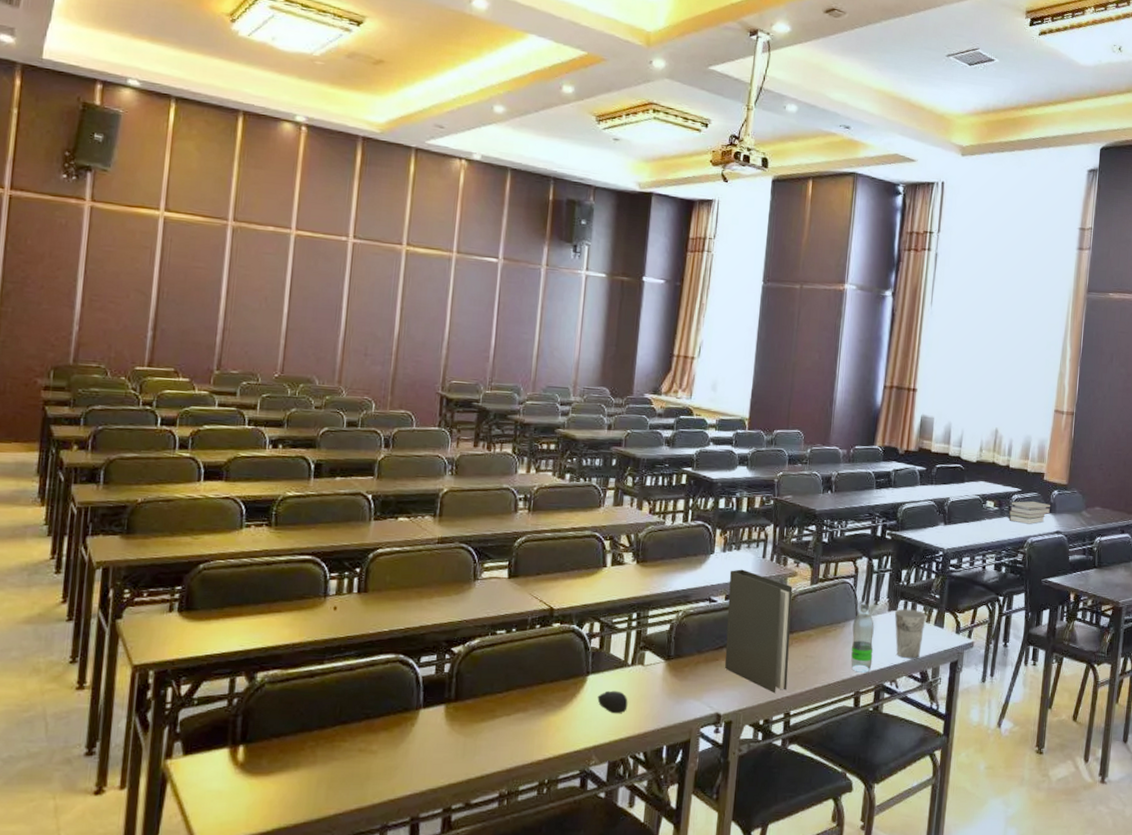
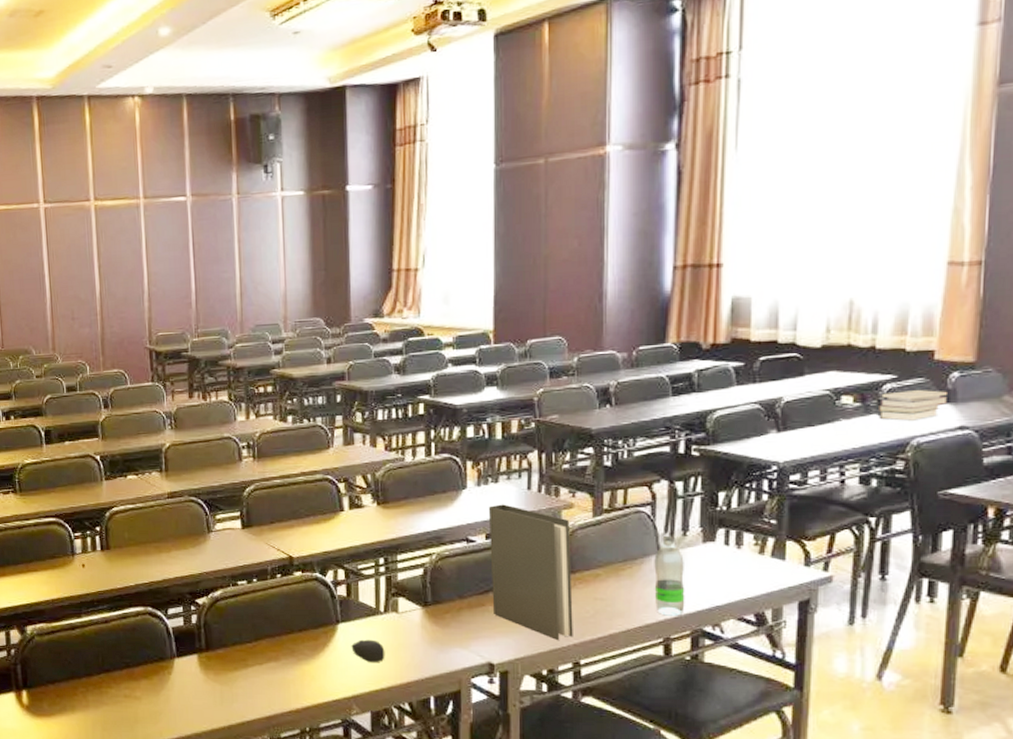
cup: present [894,608,926,659] -> none [711,539,758,599]

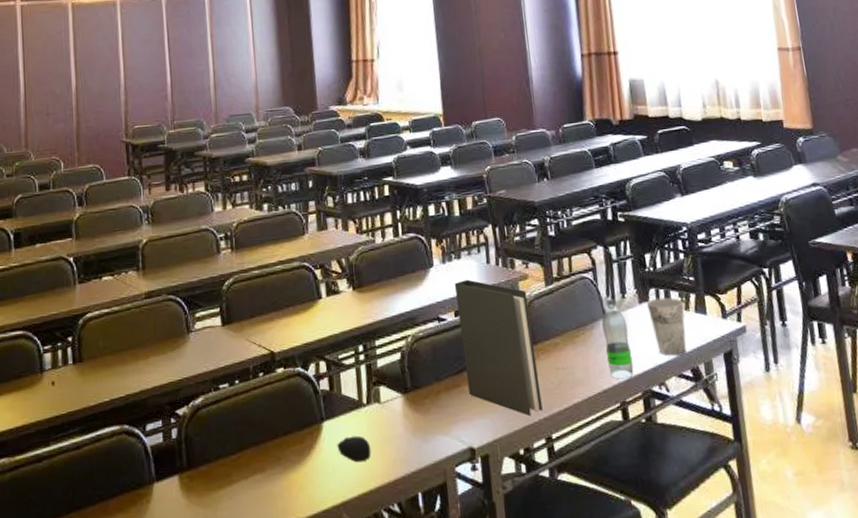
cup: none [711,539,758,599] -> present [646,297,686,356]
books: present [879,390,947,421] -> none [752,153,800,181]

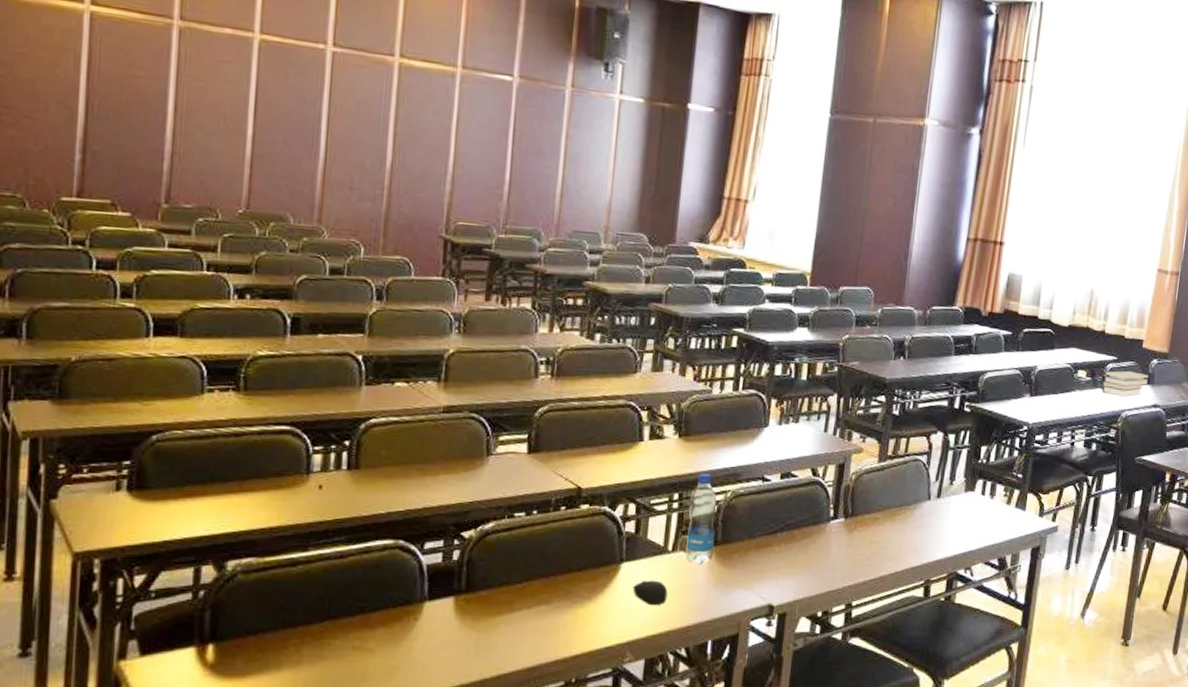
bottle: none [374,321,407,415] -> present [686,473,717,565]
binder: present [454,279,543,416] -> none [779,444,858,581]
bottle: present [601,298,634,379] -> none [921,483,949,559]
cup: present [646,297,686,356] -> none [971,489,1007,545]
books: none [752,153,800,181] -> present [1102,371,1148,397]

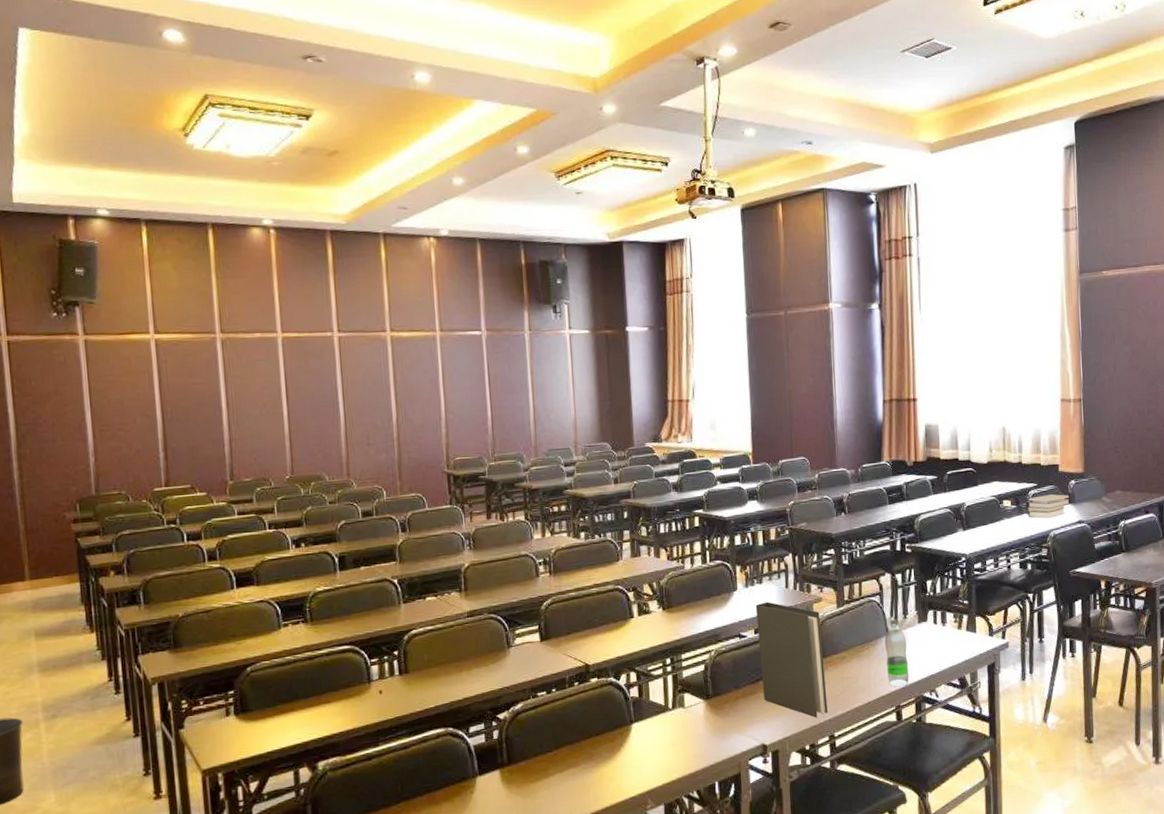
computer mouse: present [632,580,668,606] -> none [644,735,675,758]
bottle: present [686,473,717,565] -> none [680,638,708,717]
binder: none [779,444,858,581] -> present [755,601,828,717]
bottle: none [921,483,949,559] -> present [884,619,909,687]

